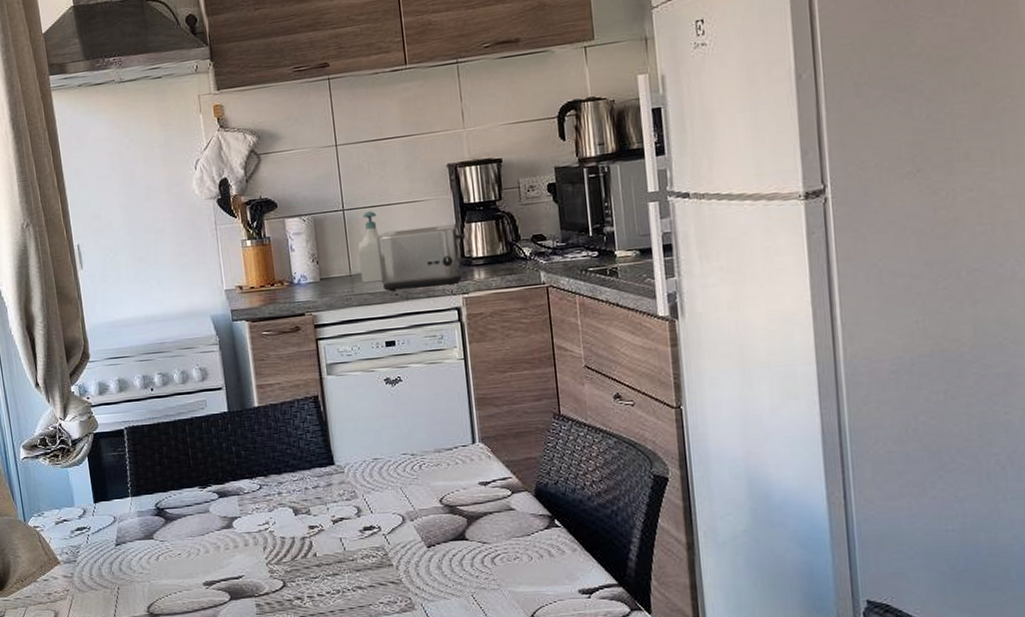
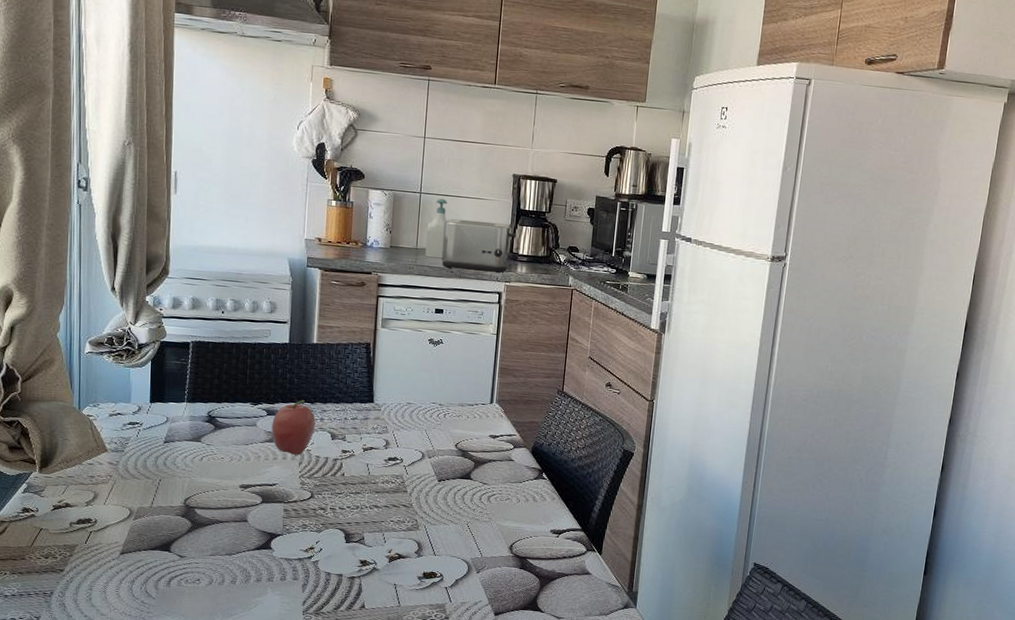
fruit: none [225,474,274,540] -> present [271,400,315,455]

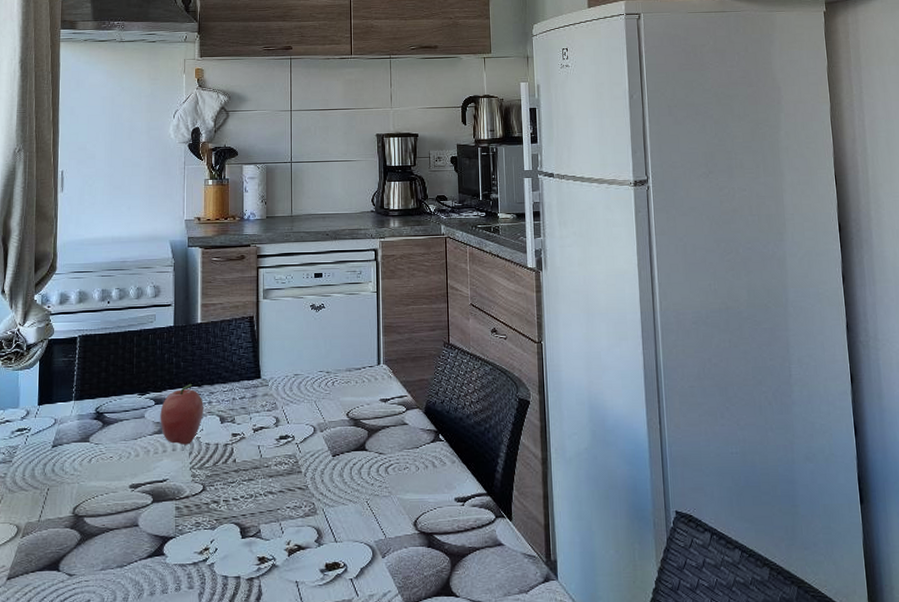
soap bottle: present [425,198,448,259] -> none [300,165,318,223]
toaster: present [441,218,517,273] -> none [316,181,386,231]

